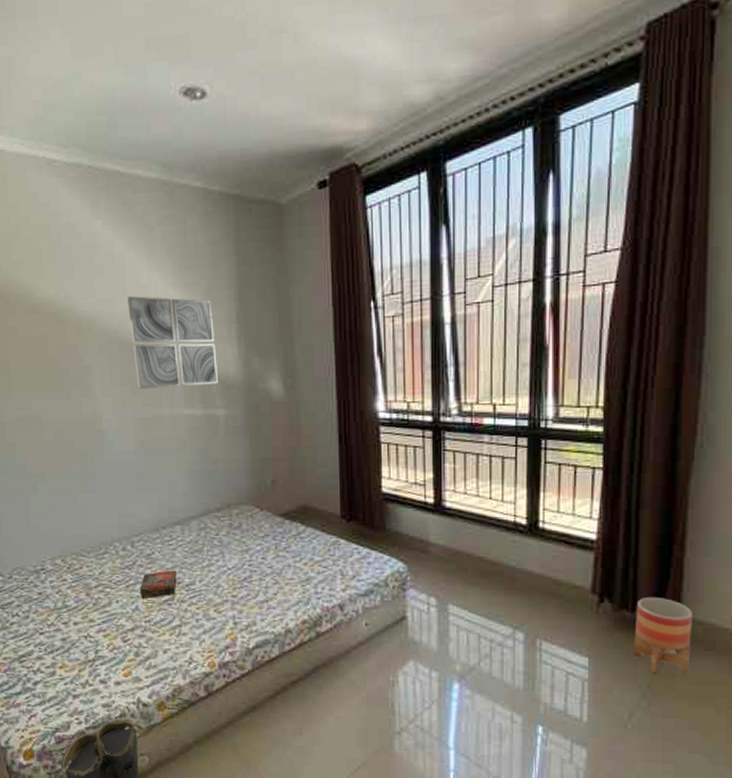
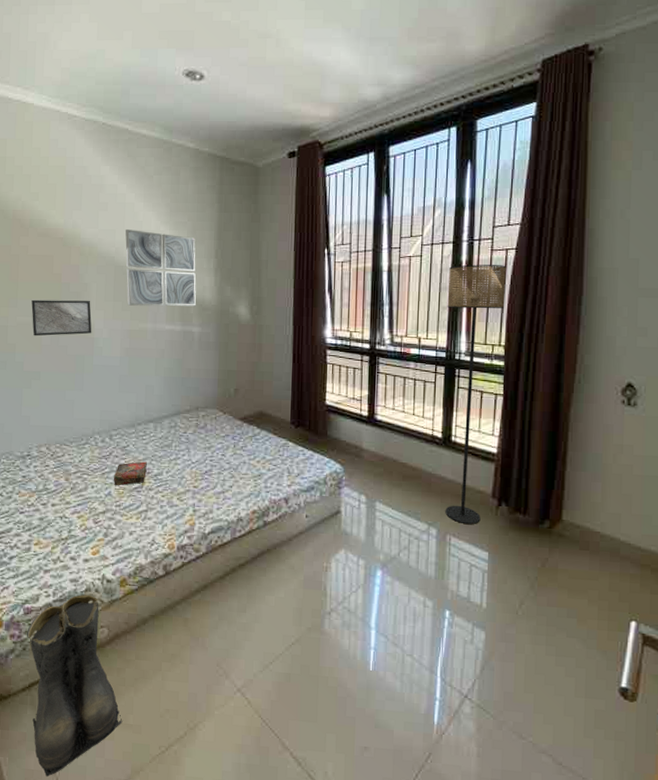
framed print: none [27,385,100,433] -> present [31,299,92,336]
floor lamp: none [528,304,603,625] -> present [445,264,506,524]
planter: present [634,596,692,674] -> none [525,502,571,569]

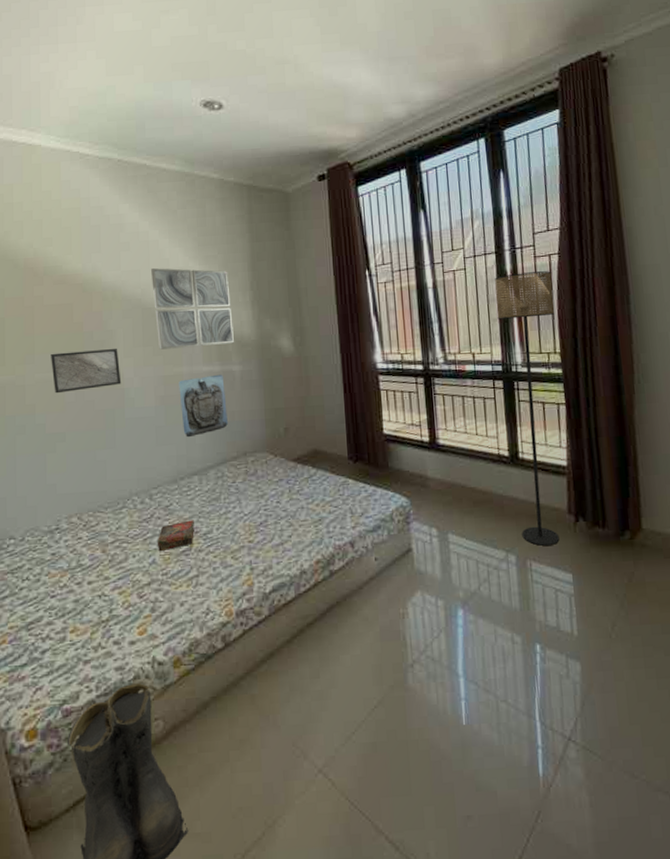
wall sculpture: none [142,333,185,388] -> present [179,374,229,438]

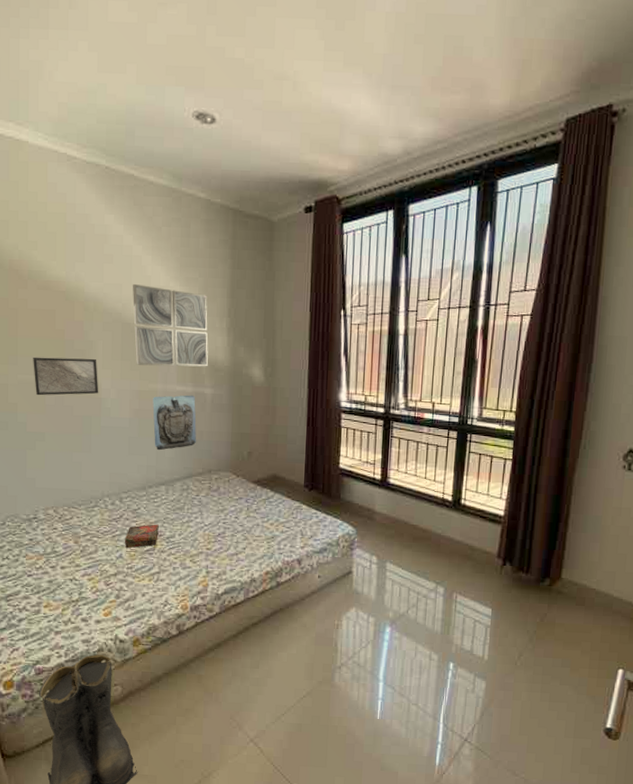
floor lamp: present [495,271,560,546] -> none [452,330,521,583]

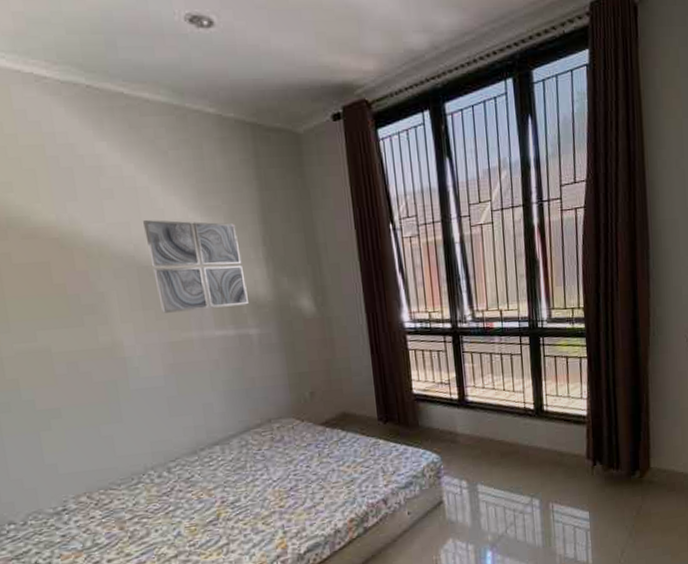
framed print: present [33,357,99,396] -> none [30,312,122,366]
book: present [124,524,159,549] -> none [180,490,221,524]
wall sculpture: present [152,395,197,451] -> none [189,338,249,407]

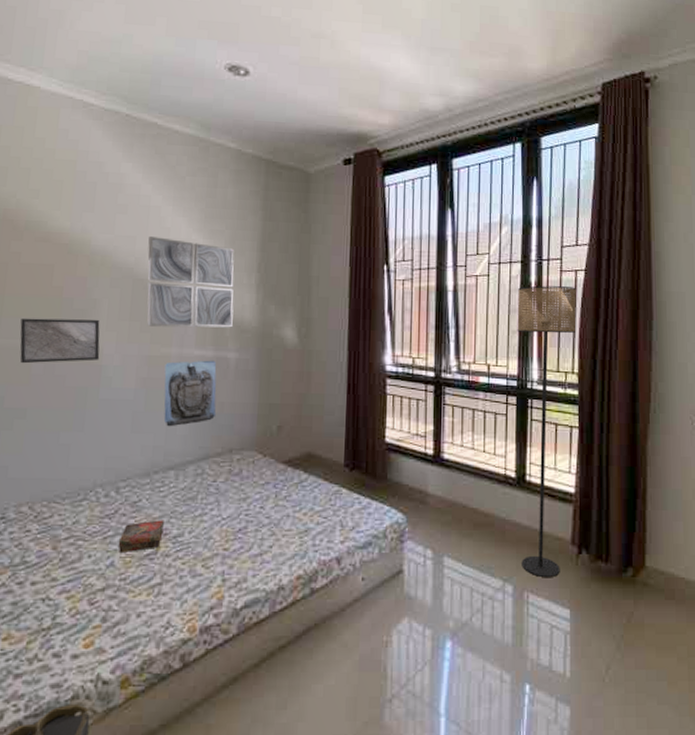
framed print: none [30,312,122,366] -> present [19,318,100,364]
book: none [180,490,221,524] -> present [118,520,164,554]
wall sculpture: none [189,338,249,407] -> present [163,360,217,427]
floor lamp: none [522,225,579,490] -> present [517,285,576,577]

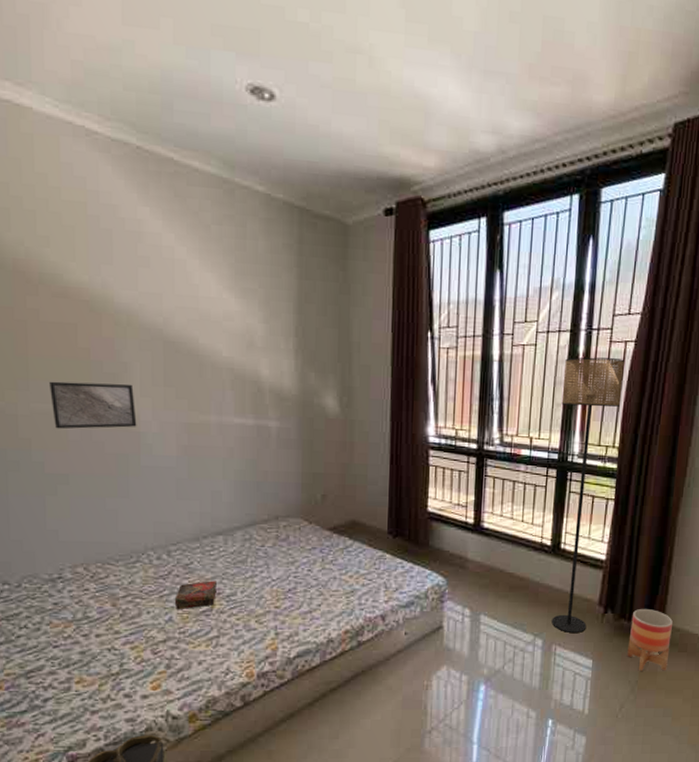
wall art: present [147,235,235,328] -> none [176,293,273,396]
wall sculpture: present [163,360,217,427] -> none [205,428,261,495]
planter: none [608,547,656,623] -> present [627,608,673,671]

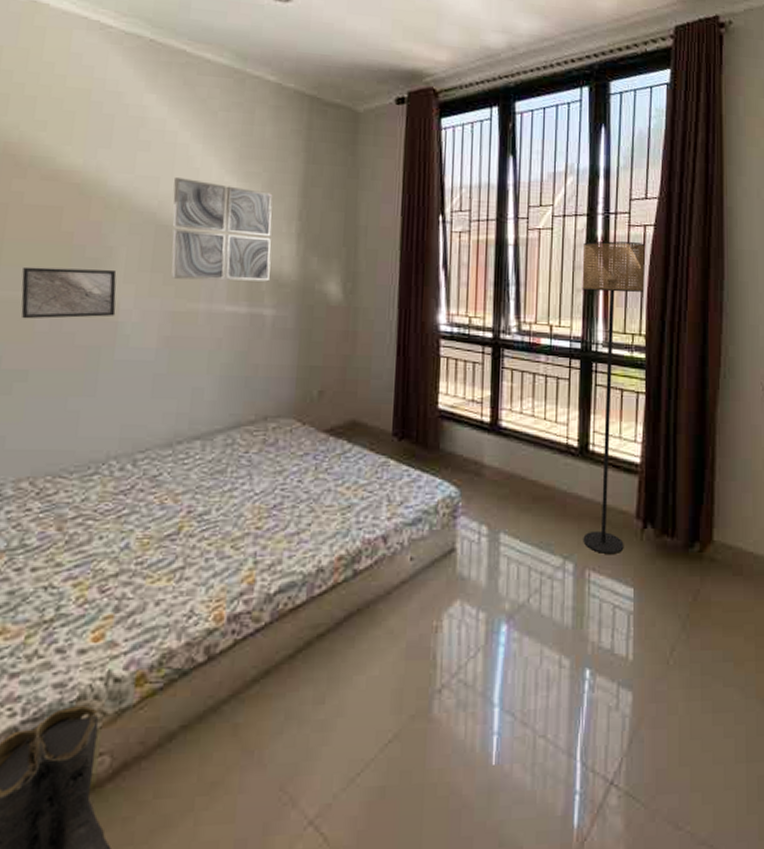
book: present [174,580,217,610] -> none [134,496,188,534]
wall art: none [176,293,273,396] -> present [171,176,273,282]
planter: present [627,608,673,671] -> none [674,521,723,601]

